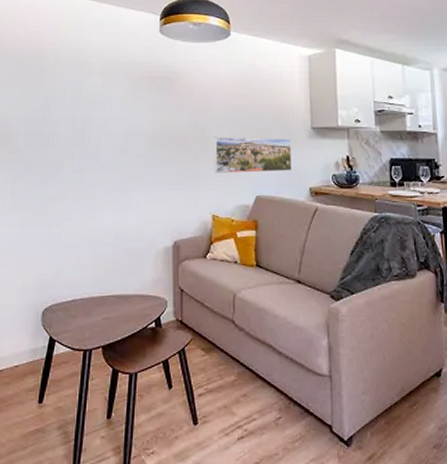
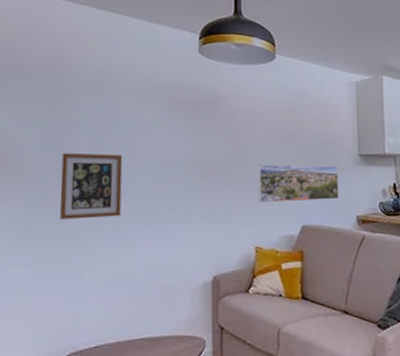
picture frame: none [41,126,94,186] -> present [59,152,123,220]

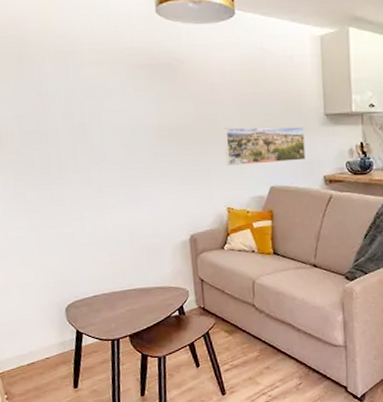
picture frame: present [59,152,123,220] -> none [39,123,101,187]

